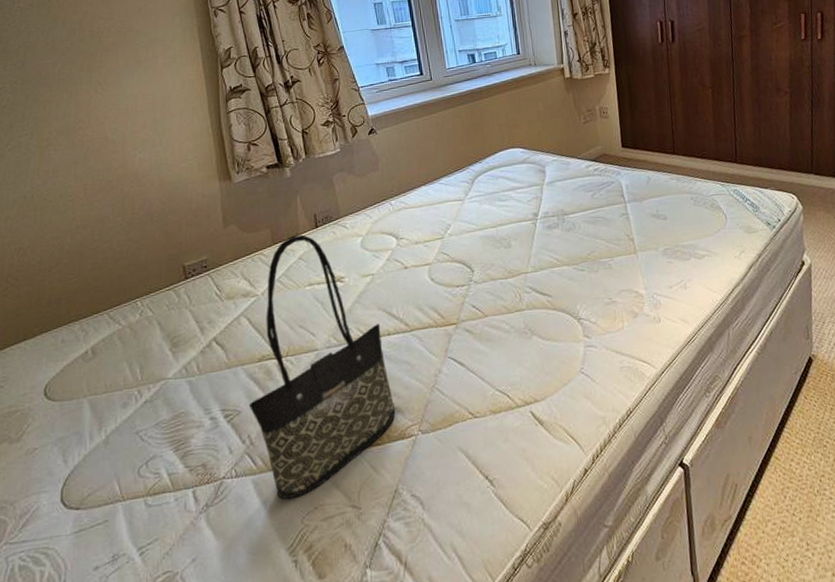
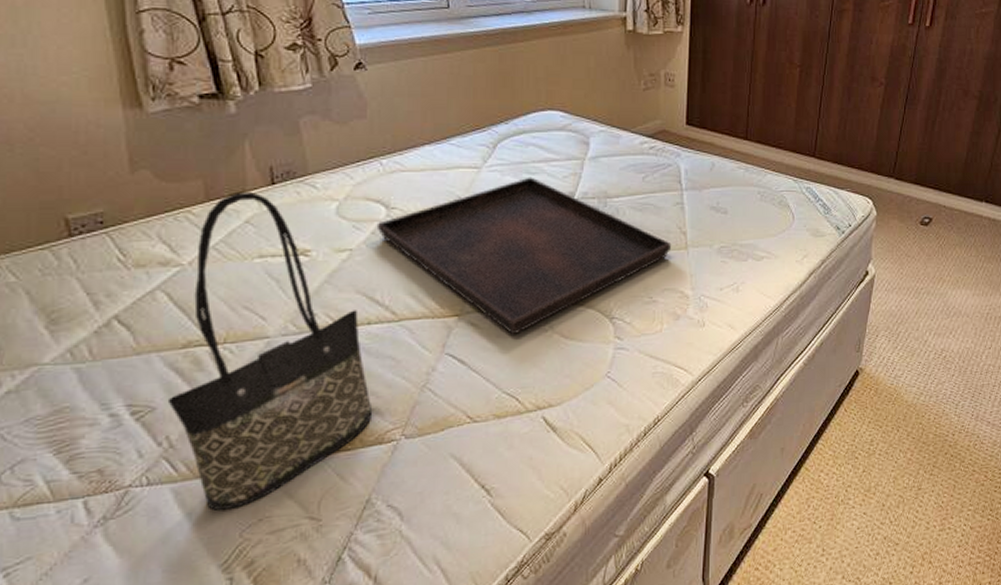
serving tray: none [390,203,623,339] -> present [376,177,672,335]

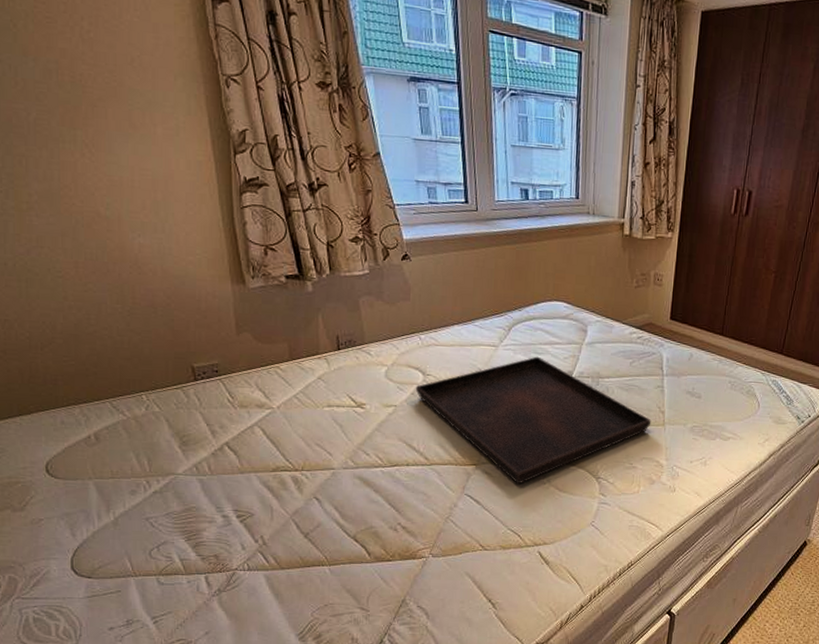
tote bag: present [167,191,373,511] -> none [262,354,409,596]

